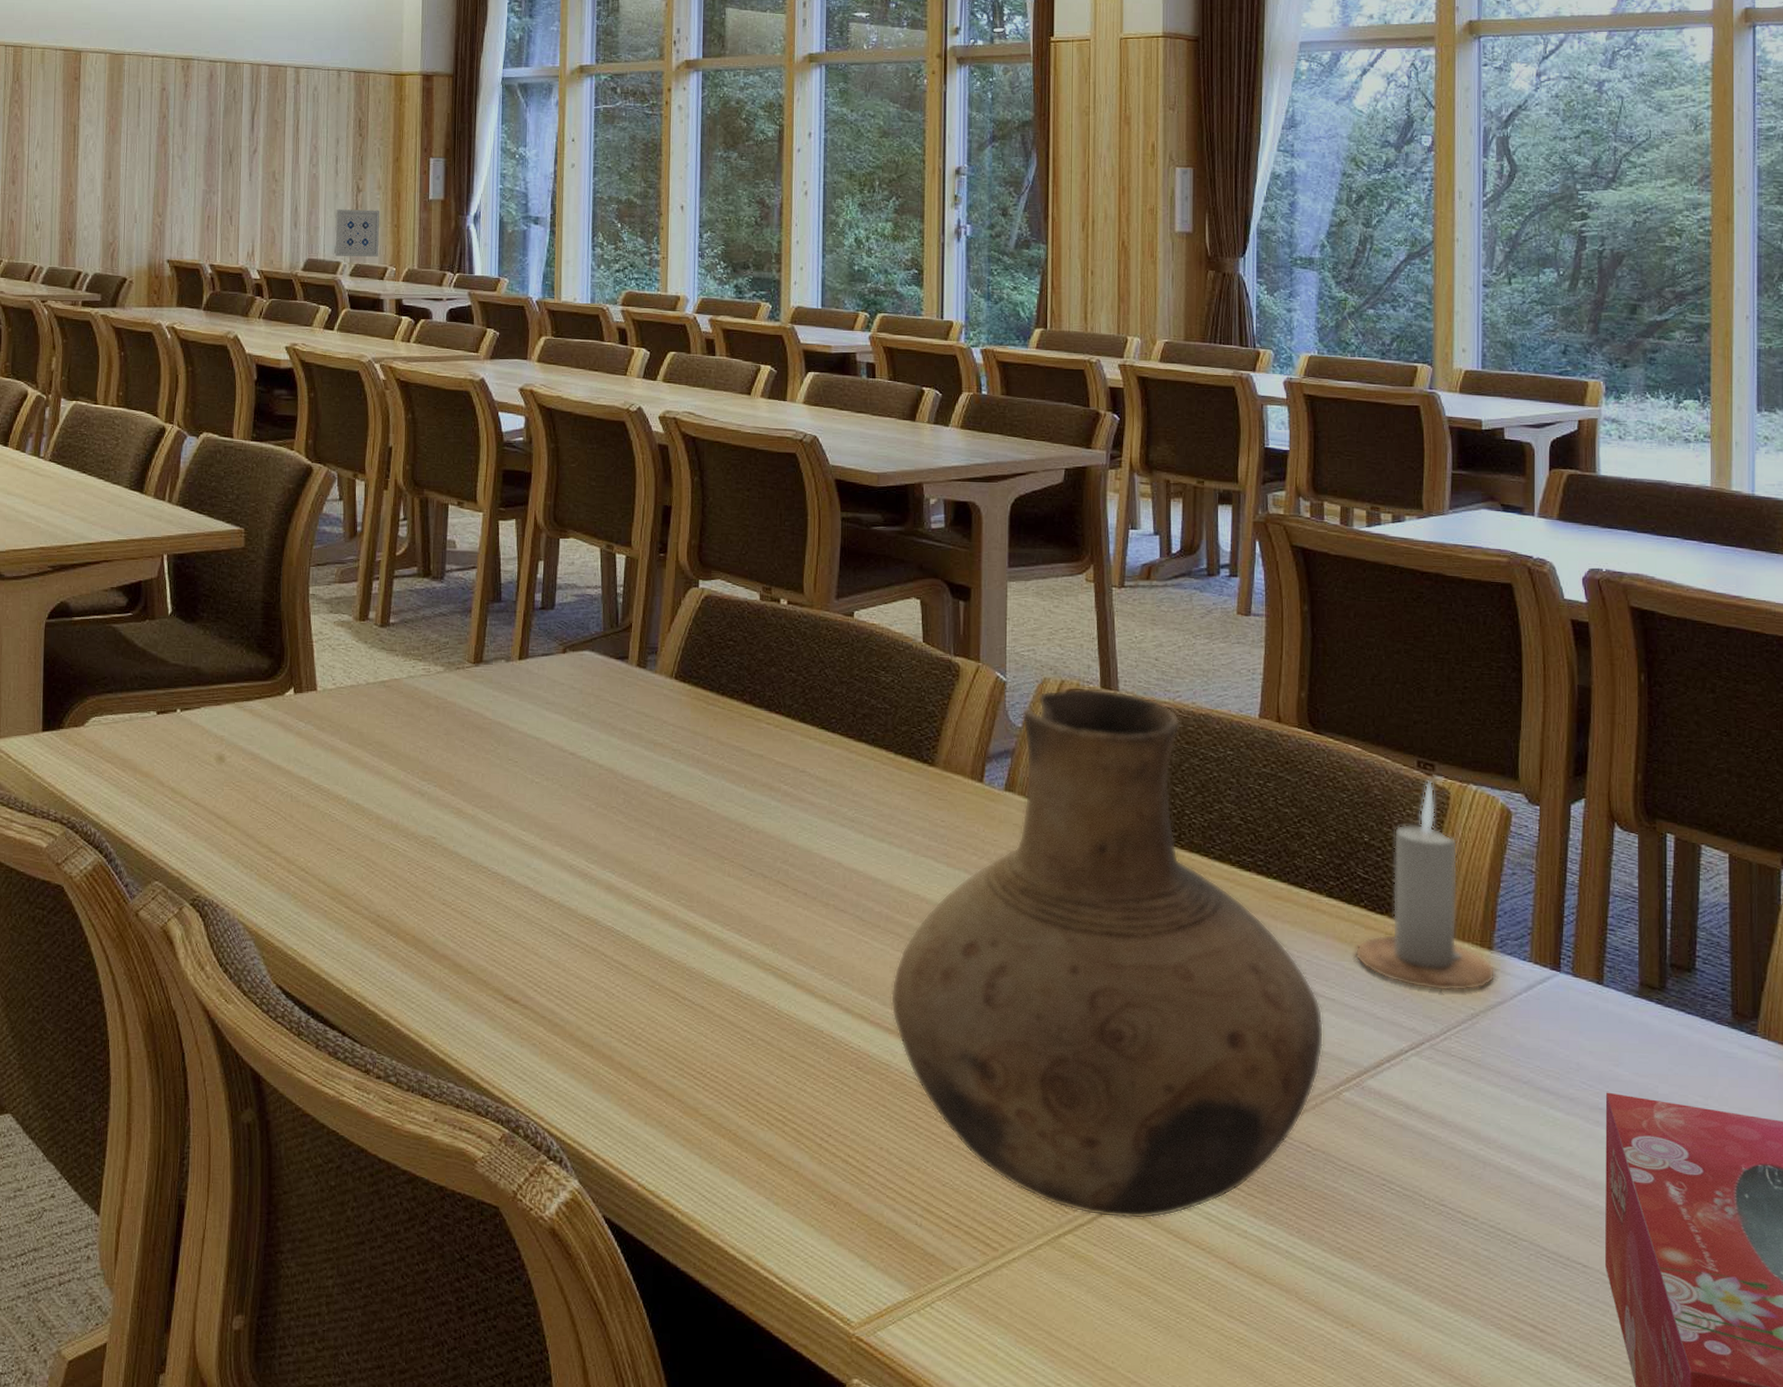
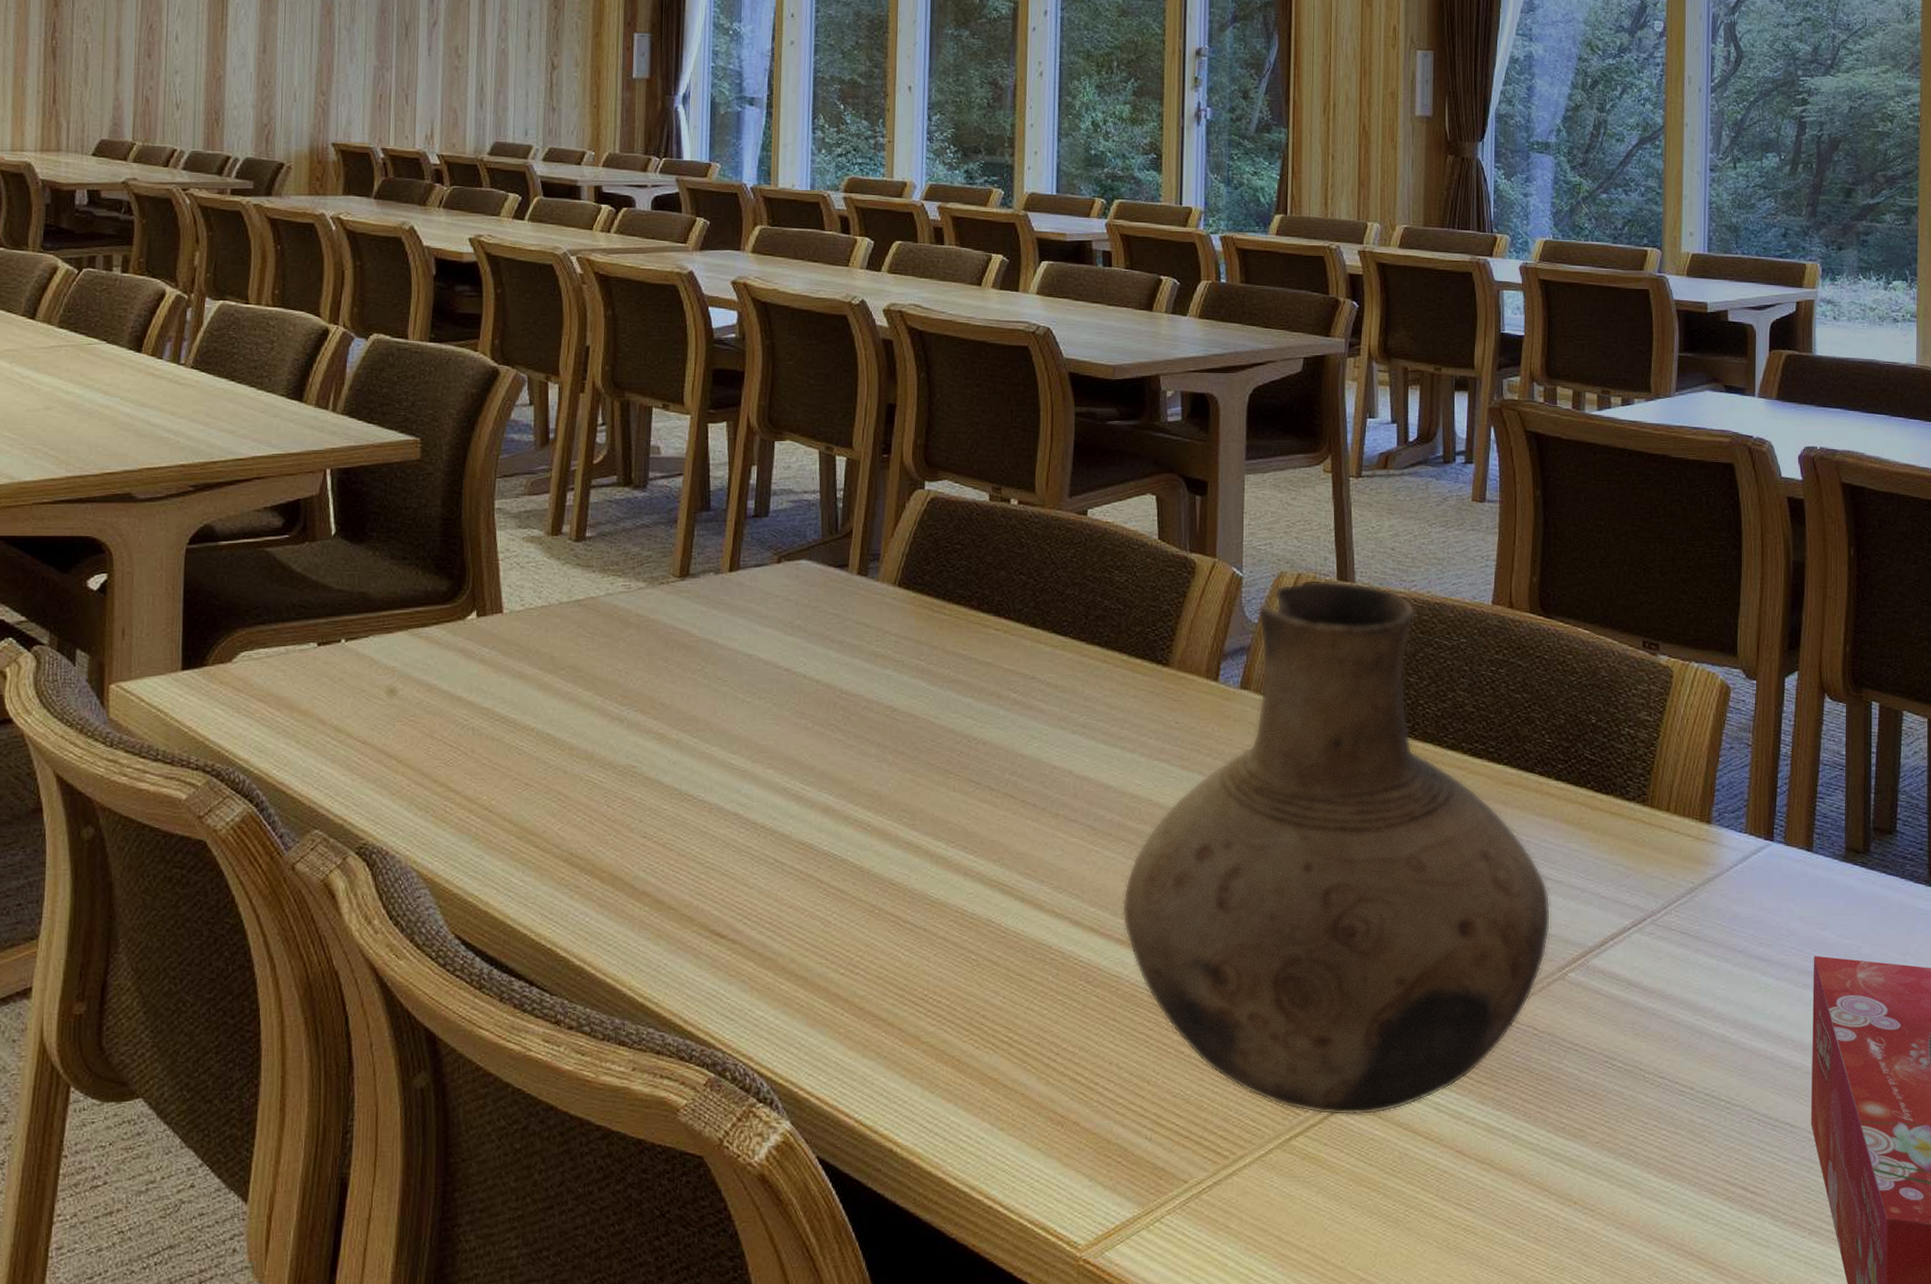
wall art: present [335,209,379,257] -> none [527,88,577,141]
candle: present [1355,780,1496,992] -> none [1581,660,1714,868]

